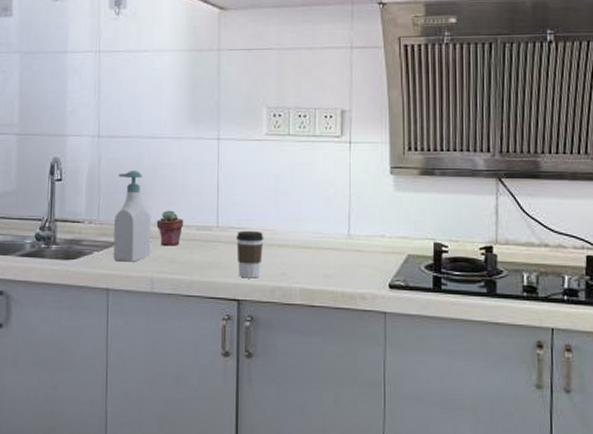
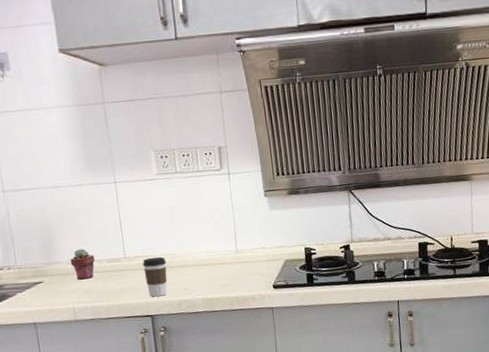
soap bottle: present [113,171,151,262] -> none [28,218,69,298]

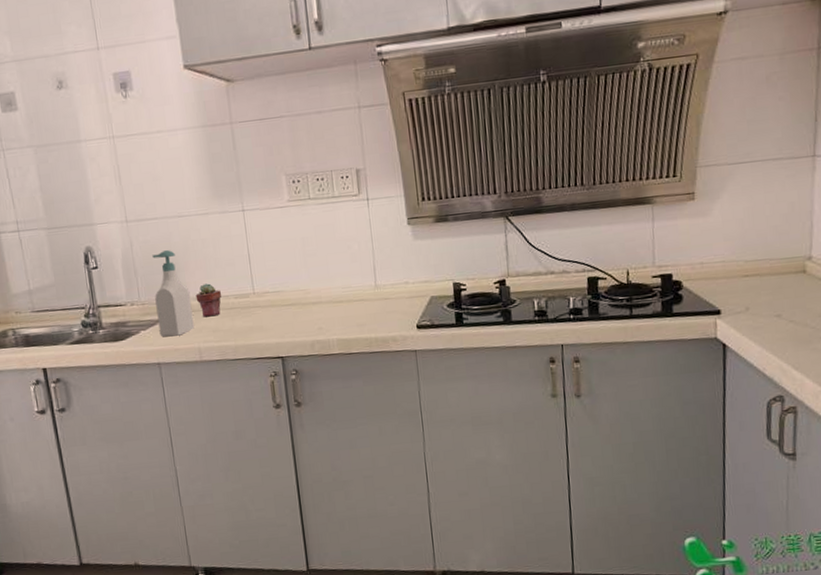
soap bottle: none [28,218,69,298] -> present [152,250,194,337]
coffee cup: present [143,256,168,297] -> none [273,292,299,337]

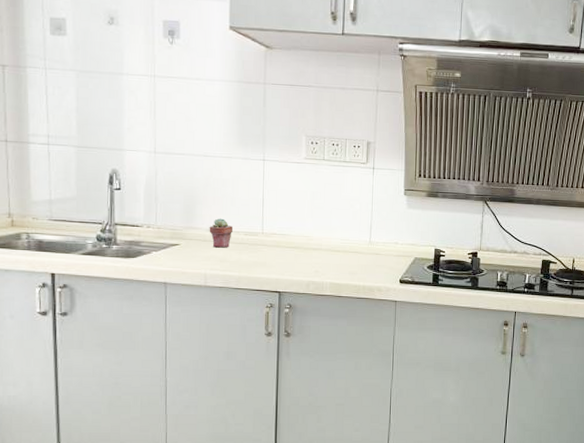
soap bottle: present [152,250,194,337] -> none [170,184,204,261]

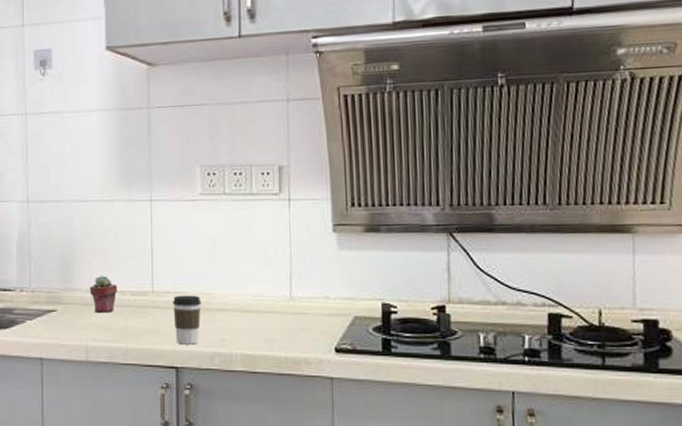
coffee cup: none [278,236,302,275] -> present [173,295,202,345]

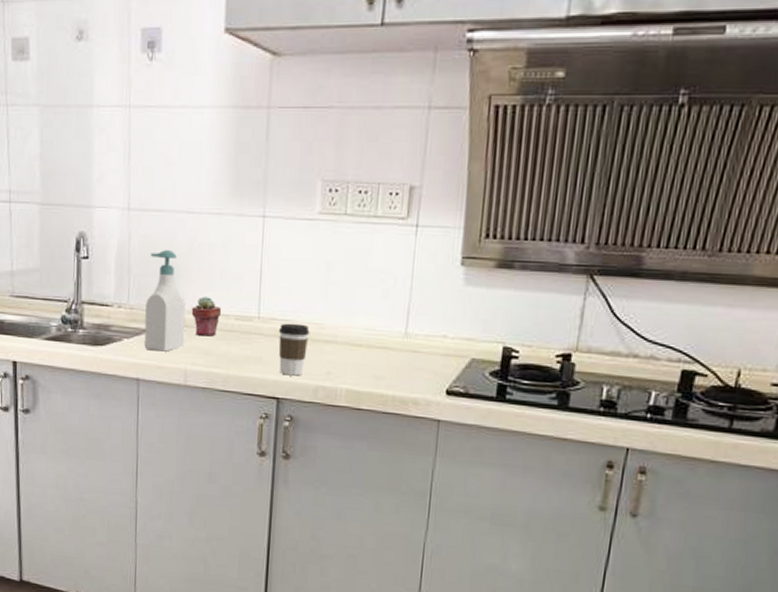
soap bottle: none [46,236,84,330] -> present [144,250,186,352]

